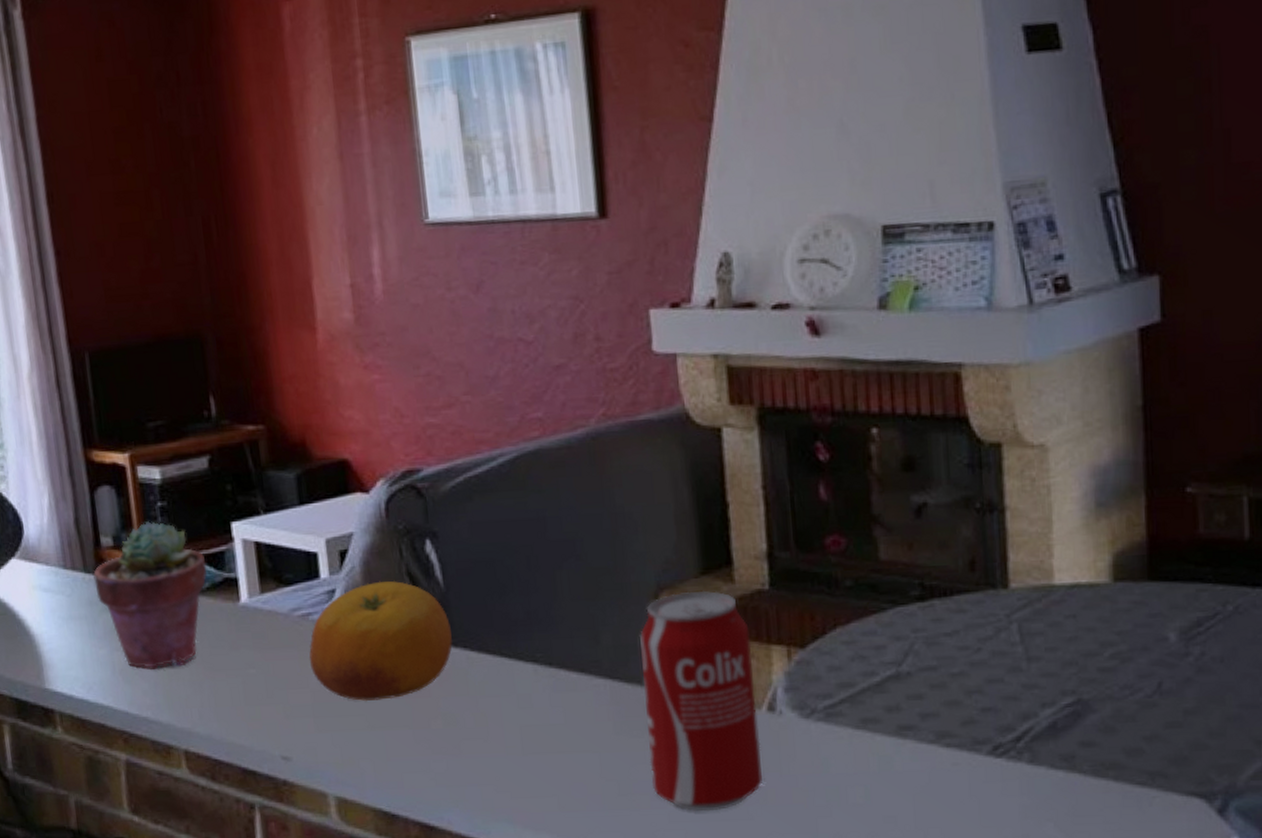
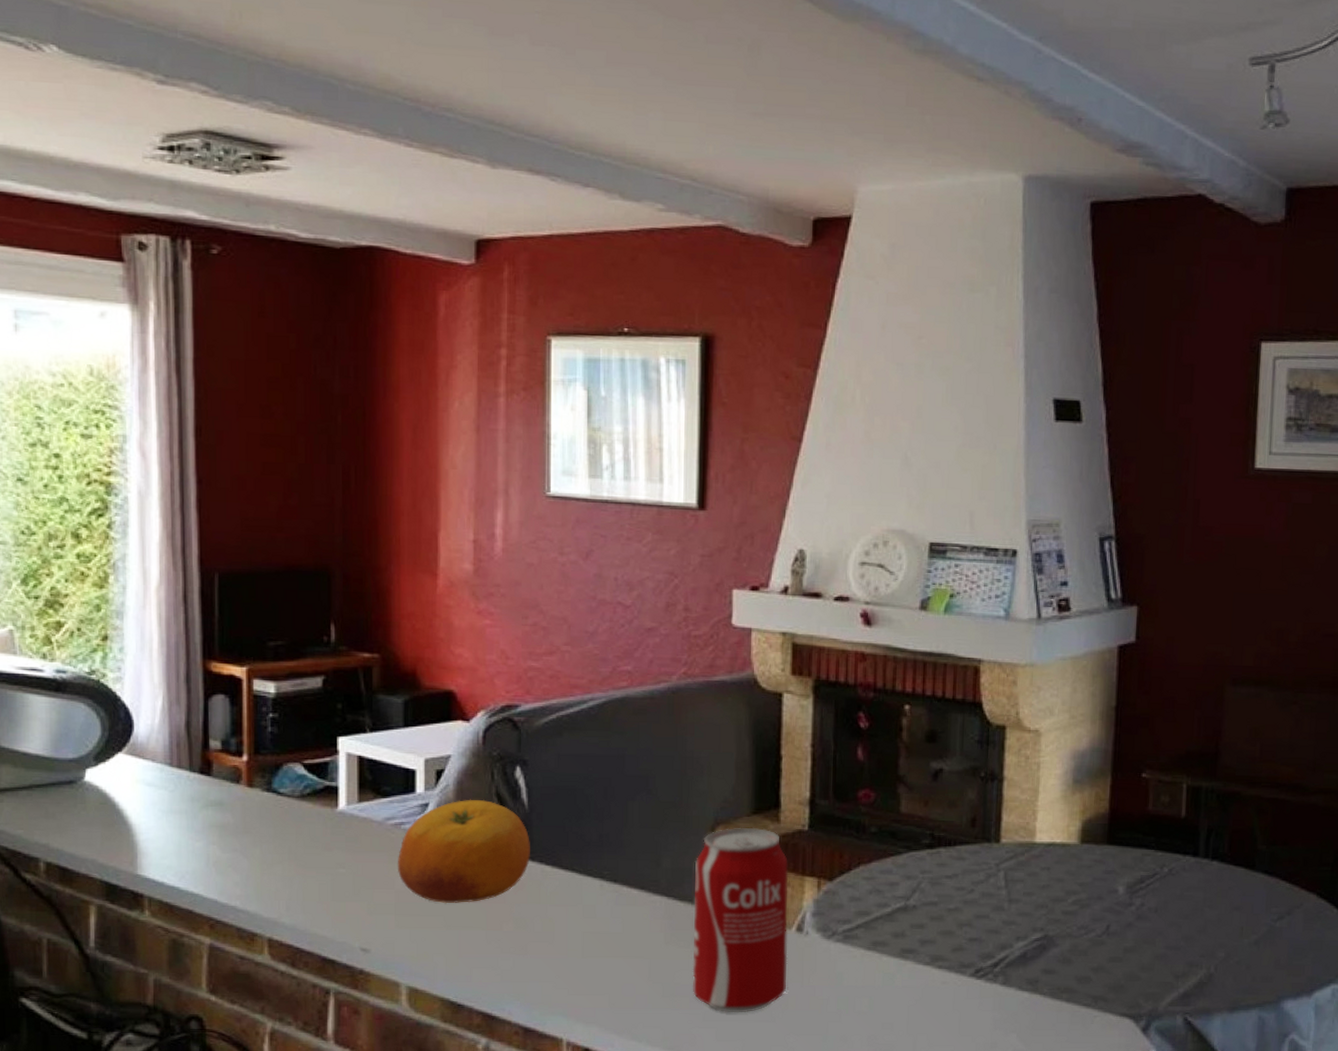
potted succulent: present [93,521,208,671] -> none [198,730,310,864]

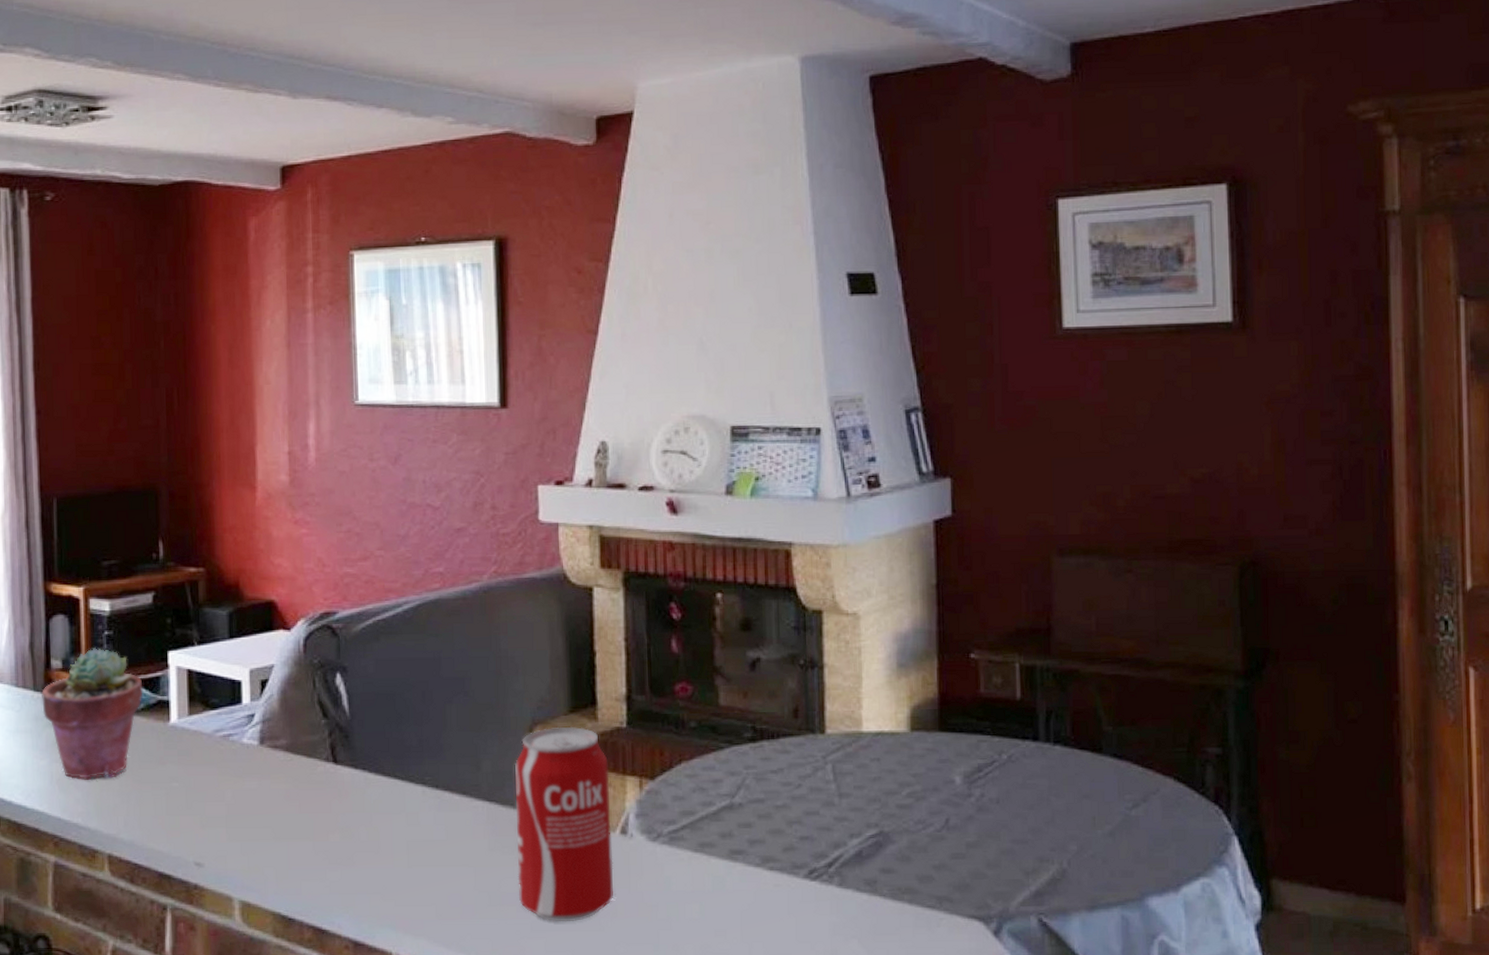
potted succulent: none [198,730,310,864] -> present [42,648,143,781]
fruit: present [397,799,530,904] -> none [226,708,353,815]

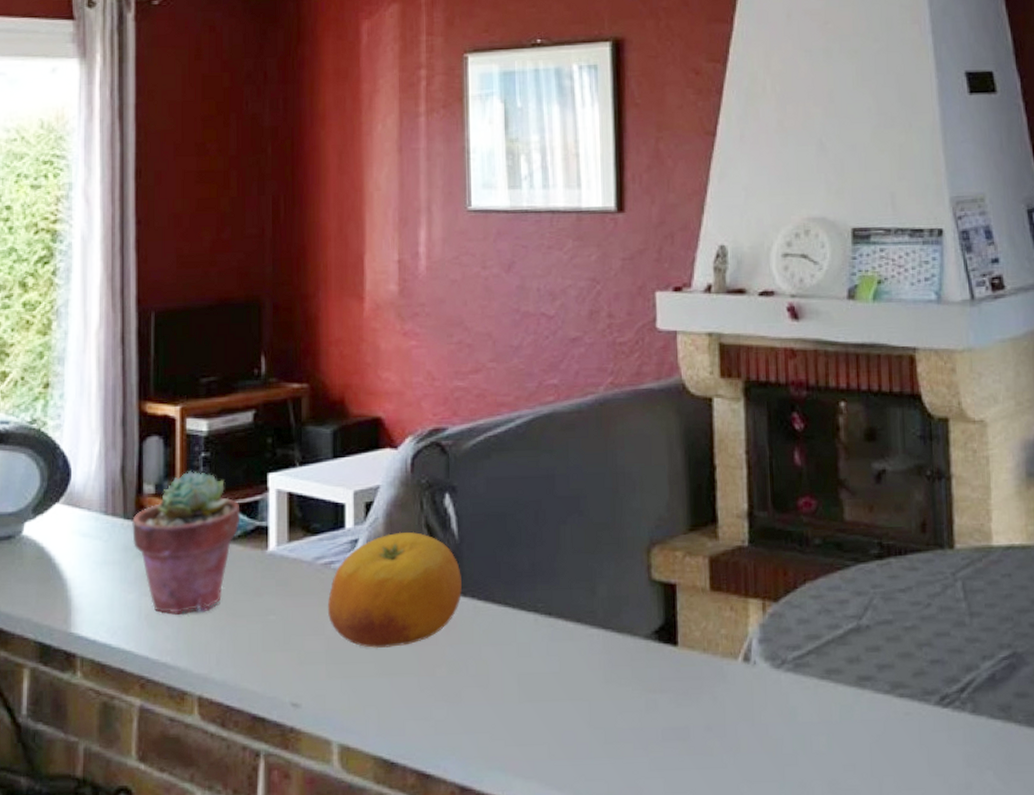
fruit: none [226,708,353,815] -> present [327,532,462,649]
beverage can: present [515,726,614,922] -> none [632,546,736,760]

